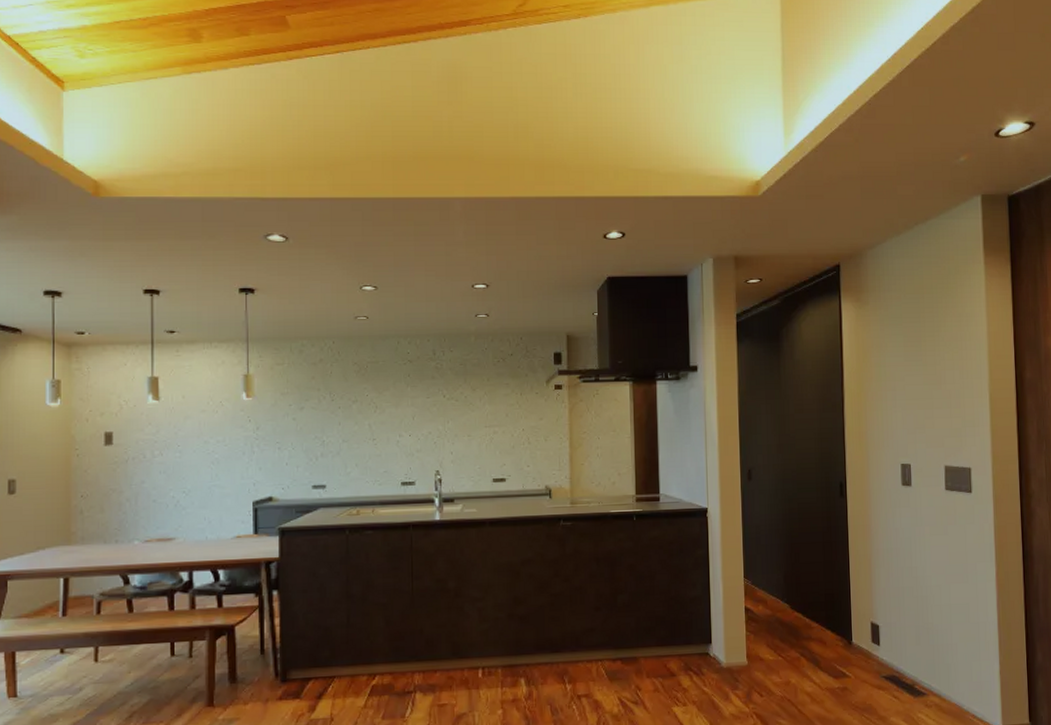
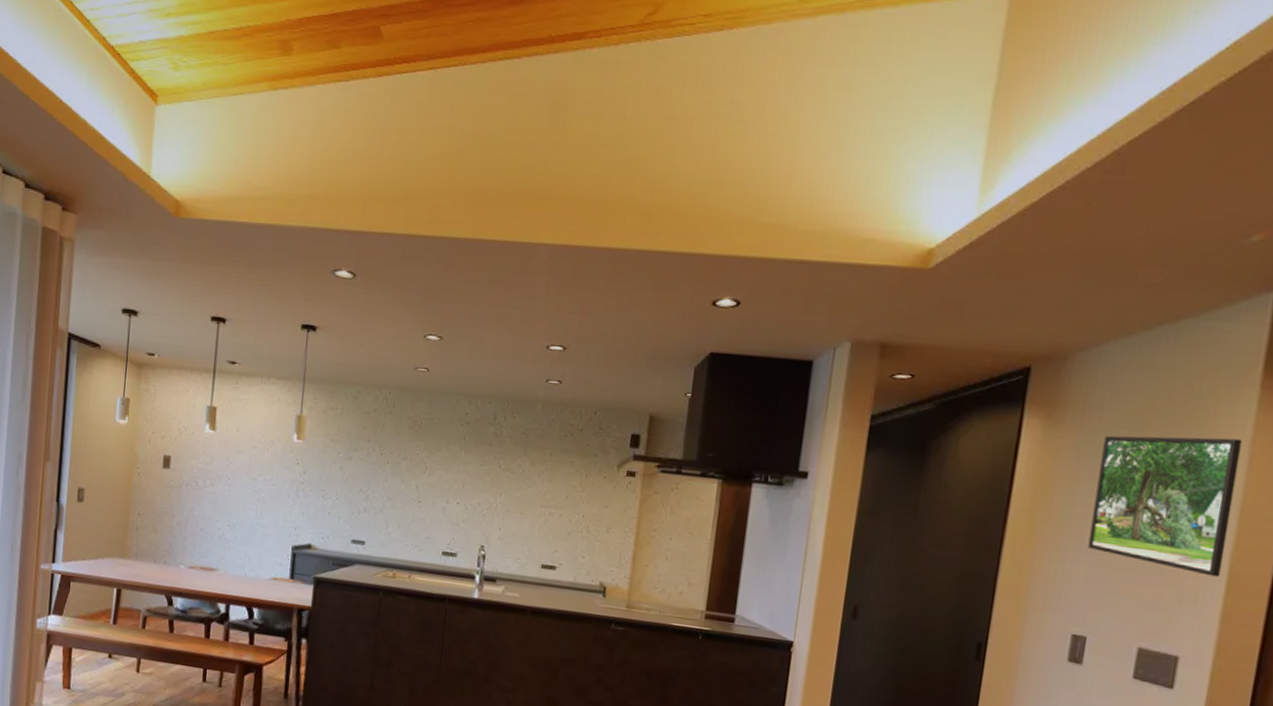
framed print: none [896,302,985,404] -> present [1088,435,1243,577]

